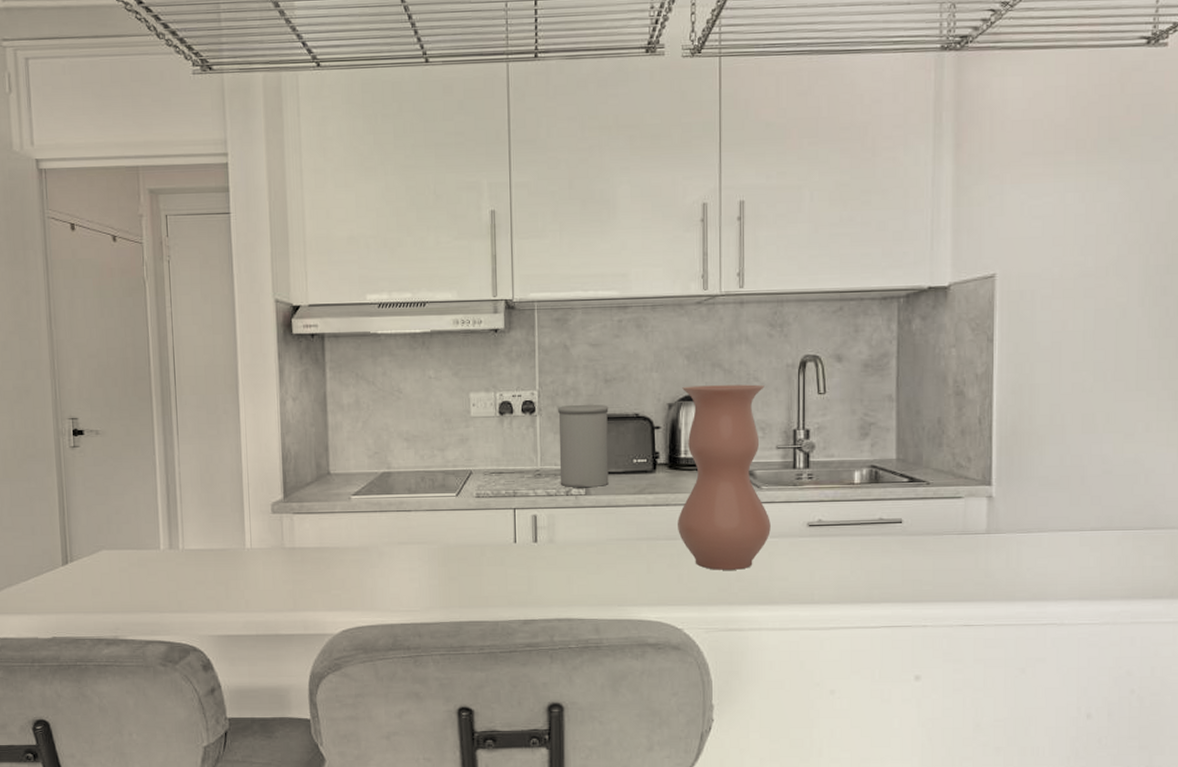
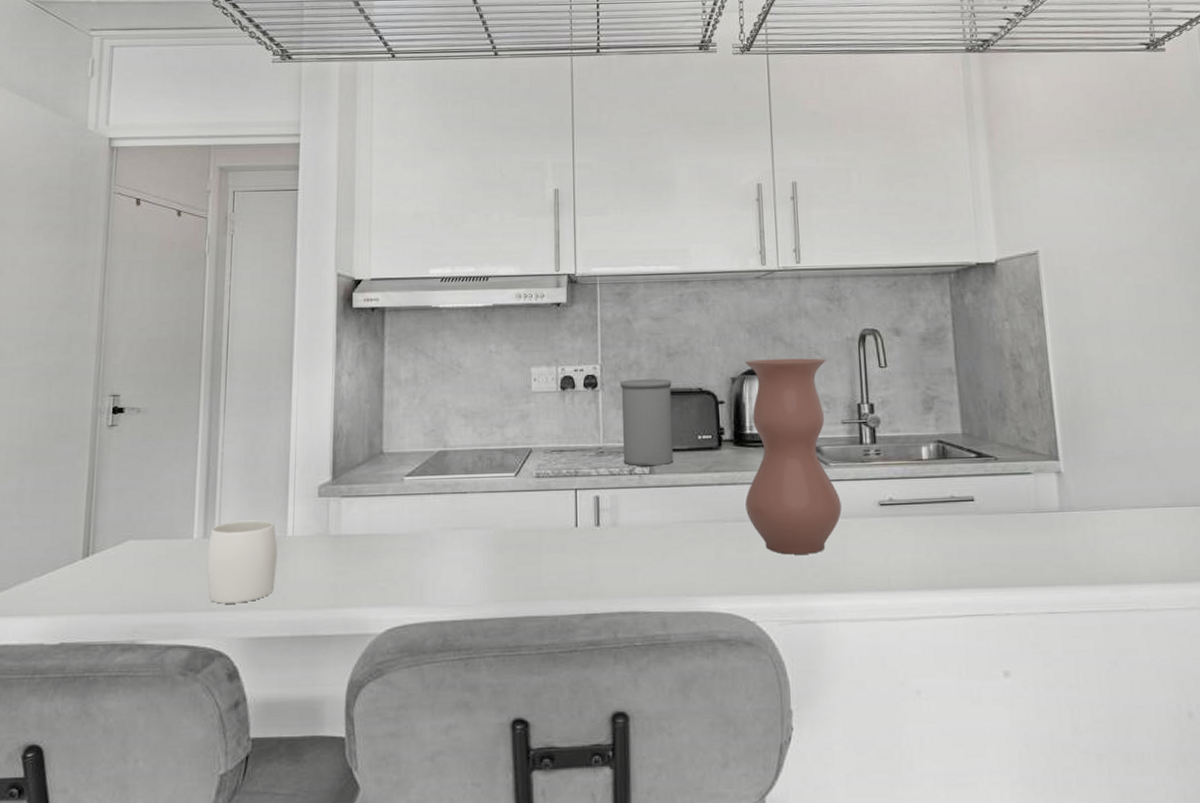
mug: none [173,533,239,606] -> present [206,520,278,604]

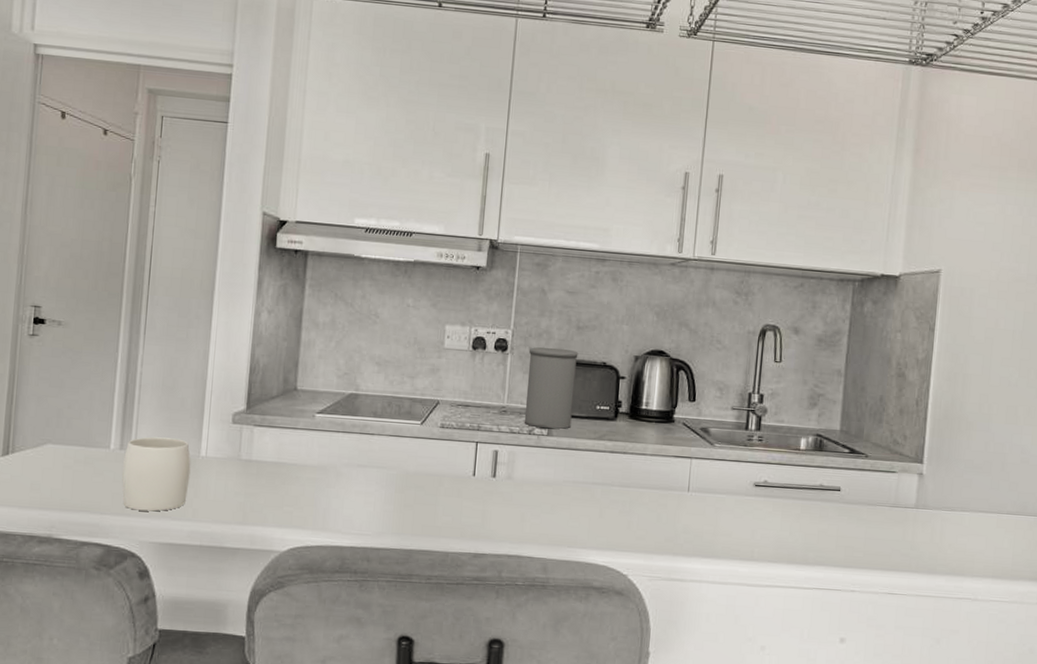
vase: present [745,358,842,555] -> none [632,341,726,522]

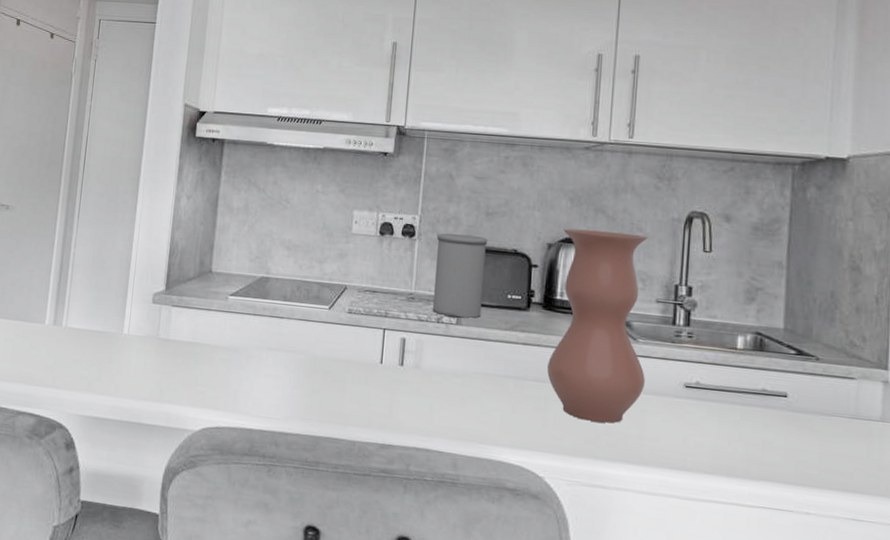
mug: present [122,436,191,512] -> none [54,314,115,386]
vase: none [632,341,726,522] -> present [547,228,648,424]

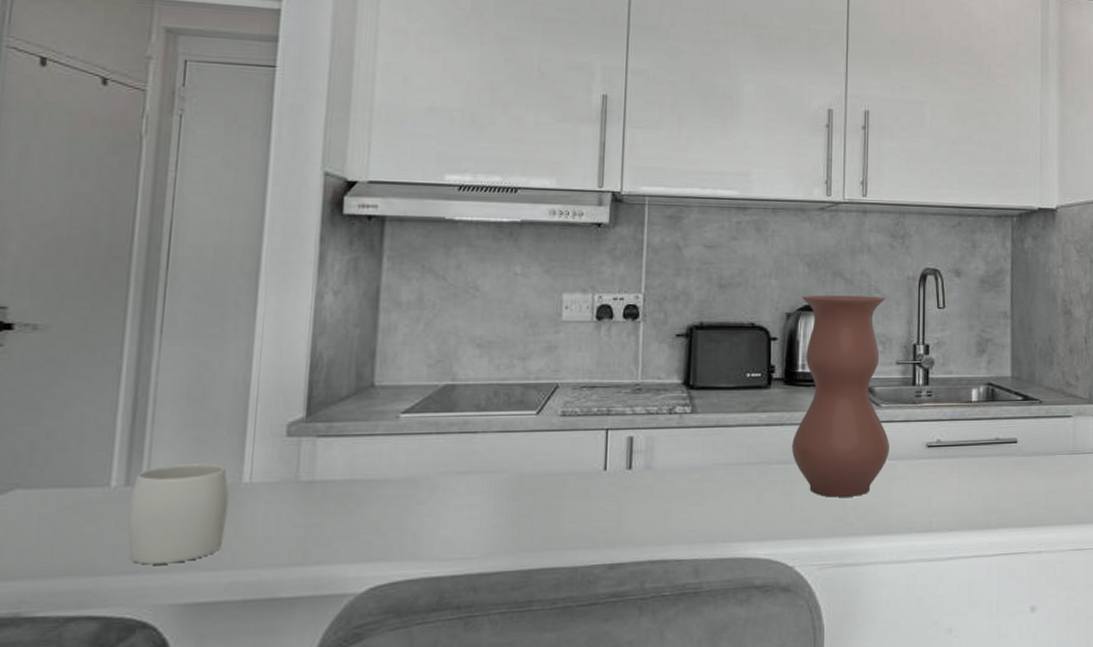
mug: none [54,314,115,386] -> present [128,463,229,565]
canister: present [432,233,488,319] -> none [662,310,722,405]

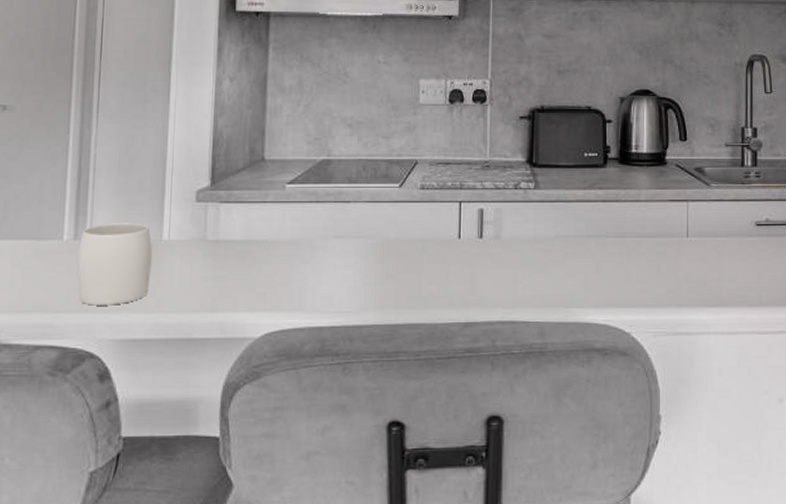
vase: present [792,295,889,497] -> none [627,81,719,270]

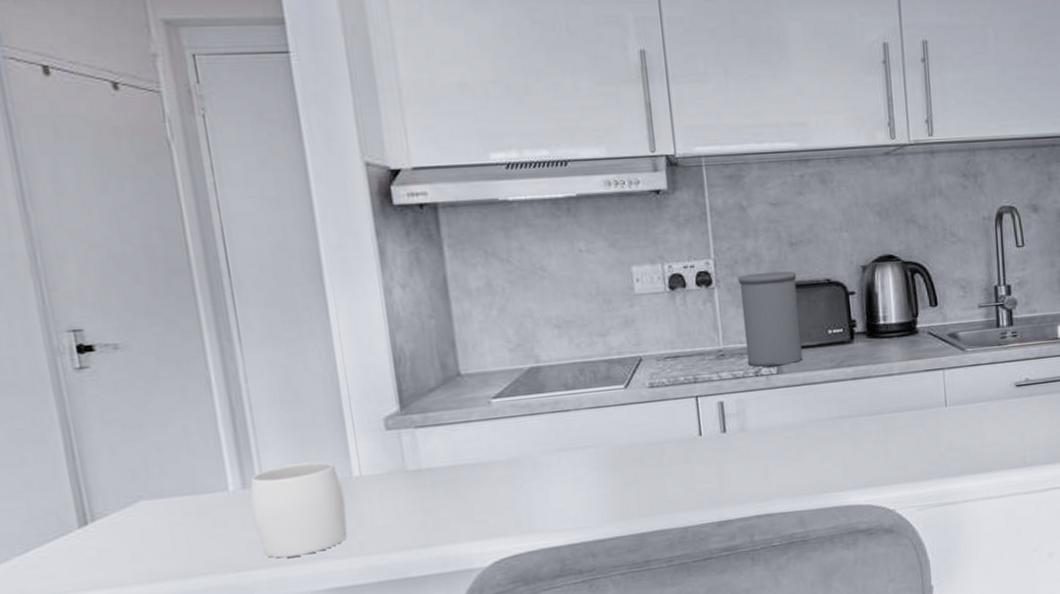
canister: none [509,95,561,182] -> present [738,271,803,367]

